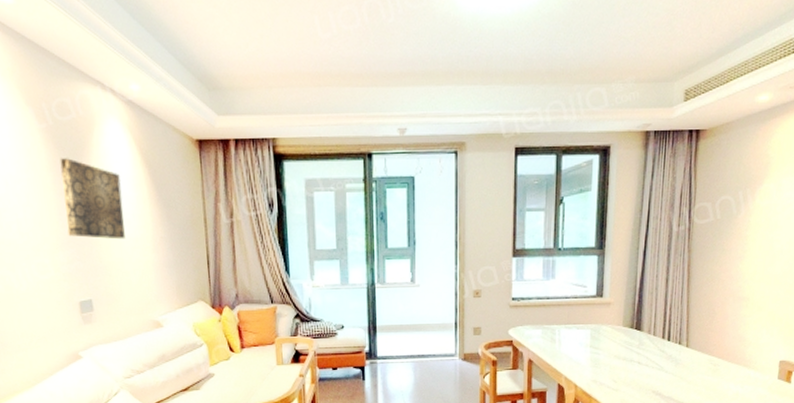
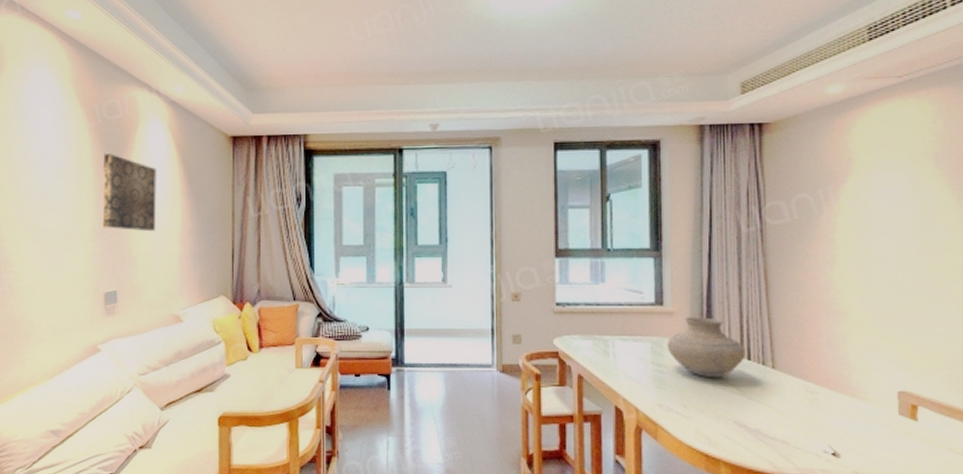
vase: none [603,306,667,357] -> present [667,317,745,379]

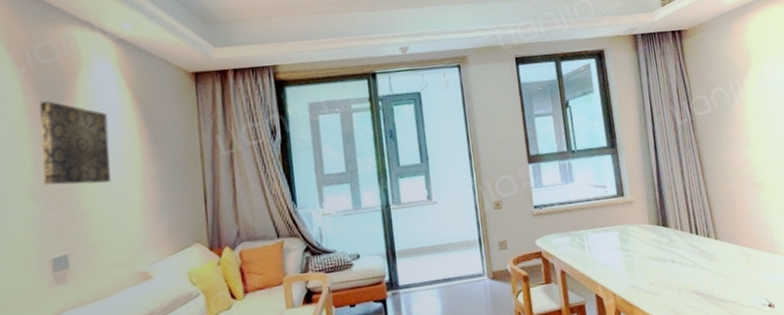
vase: present [667,317,745,379] -> none [631,202,694,256]

